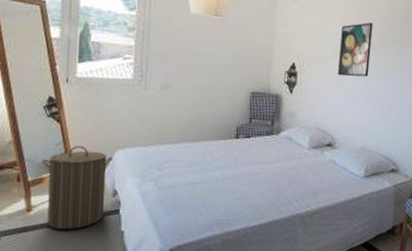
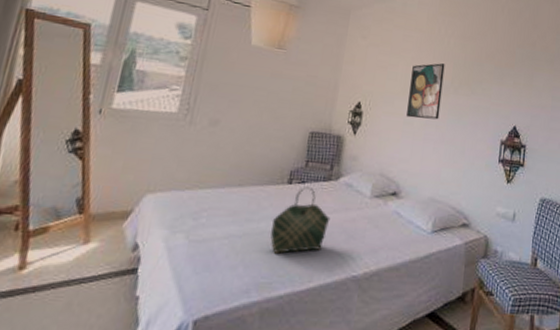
laundry hamper: present [43,146,113,230] -> none [42,188,140,295]
tote bag: none [224,141,275,197] -> present [270,187,331,254]

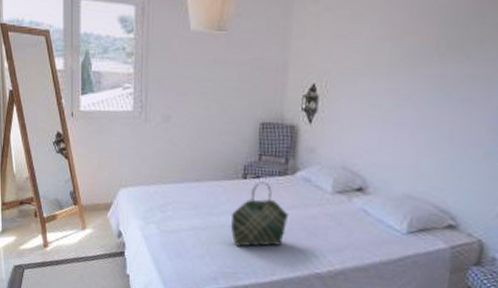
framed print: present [406,63,445,120] -> none [373,22,427,99]

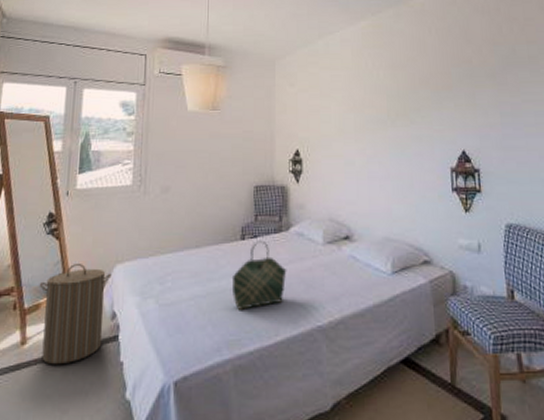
laundry hamper: none [55,183,117,269] -> present [40,264,112,365]

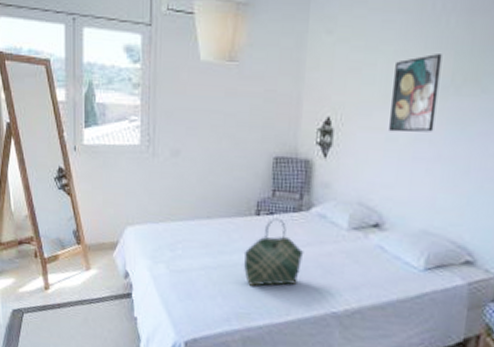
laundry hamper: present [40,264,112,365] -> none [57,221,123,312]
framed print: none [345,98,381,158] -> present [389,54,442,133]

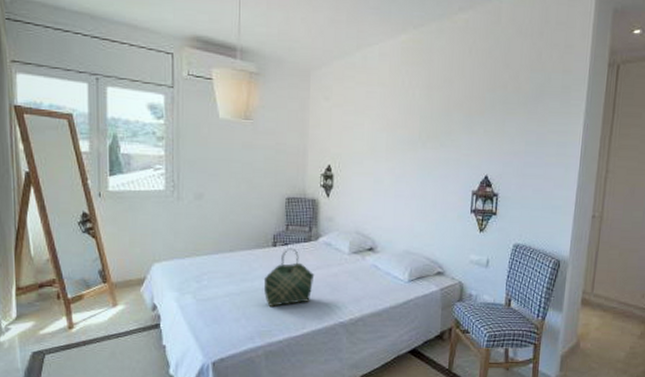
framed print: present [389,54,442,133] -> none [376,118,411,176]

